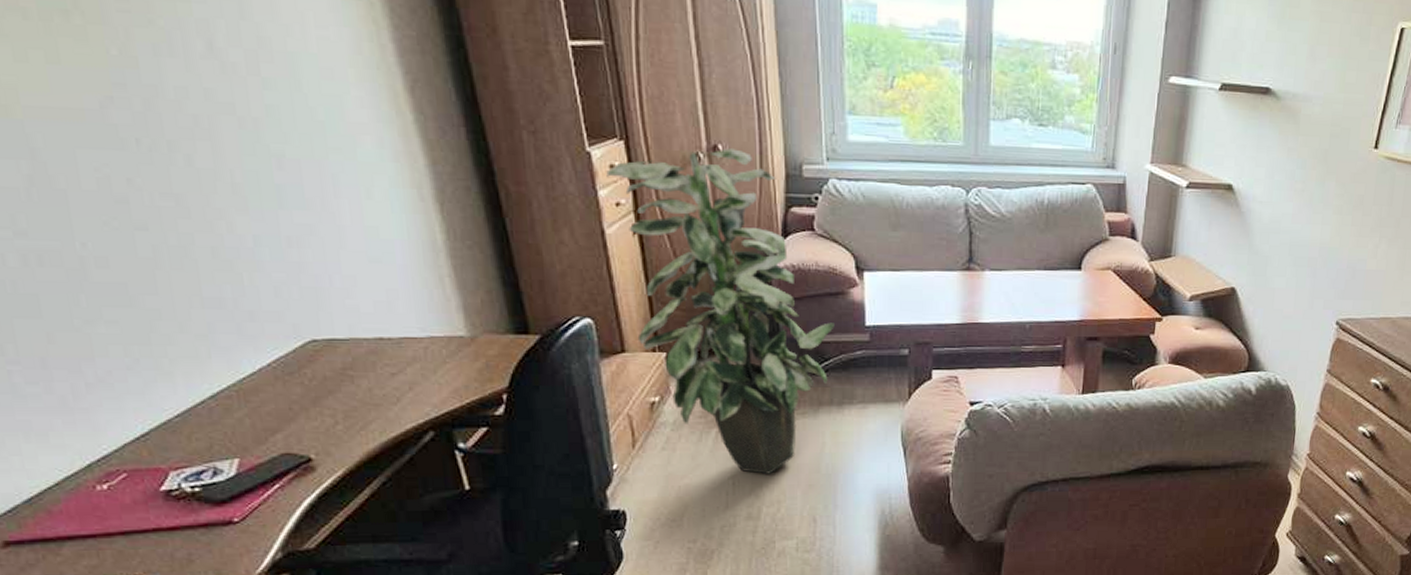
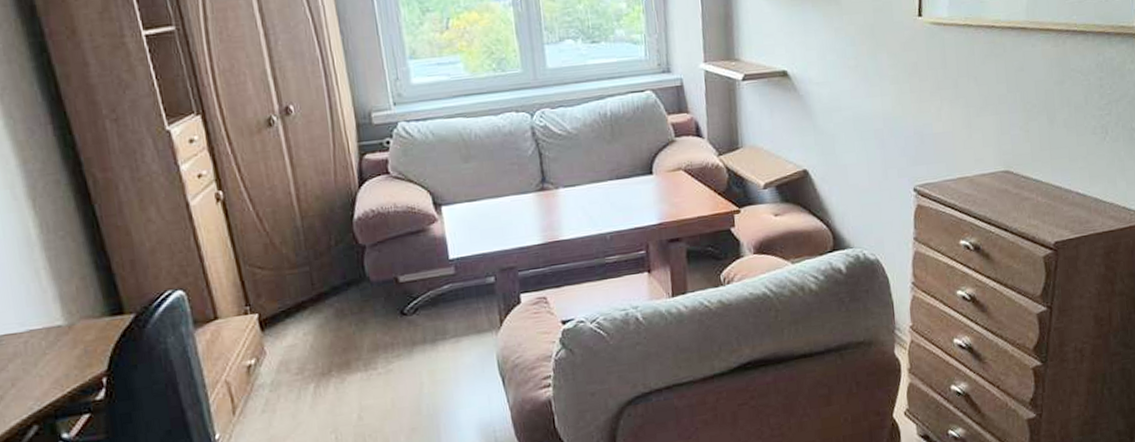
indoor plant: present [606,148,835,474] -> none [186,107,419,424]

